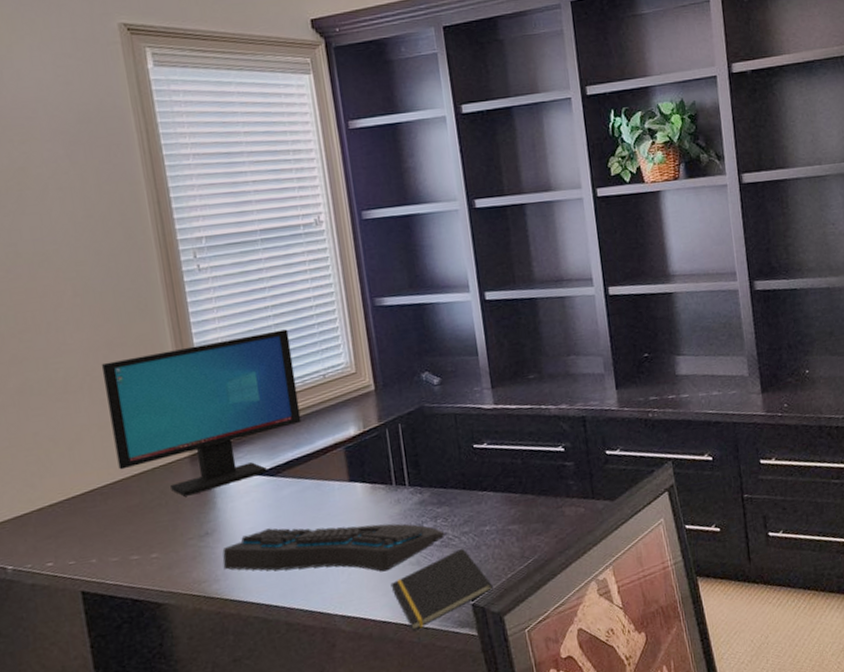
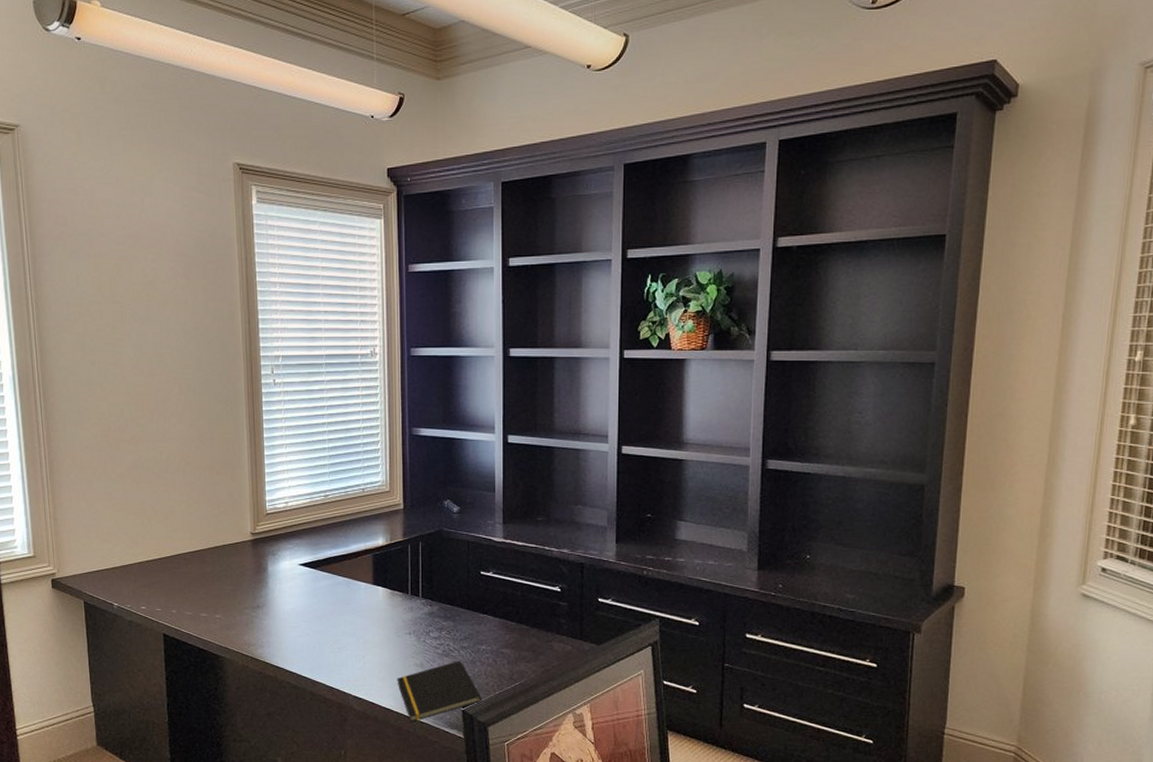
computer monitor: present [101,329,302,497] -> none [193,445,341,573]
keyboard: present [222,523,445,572] -> none [268,612,447,667]

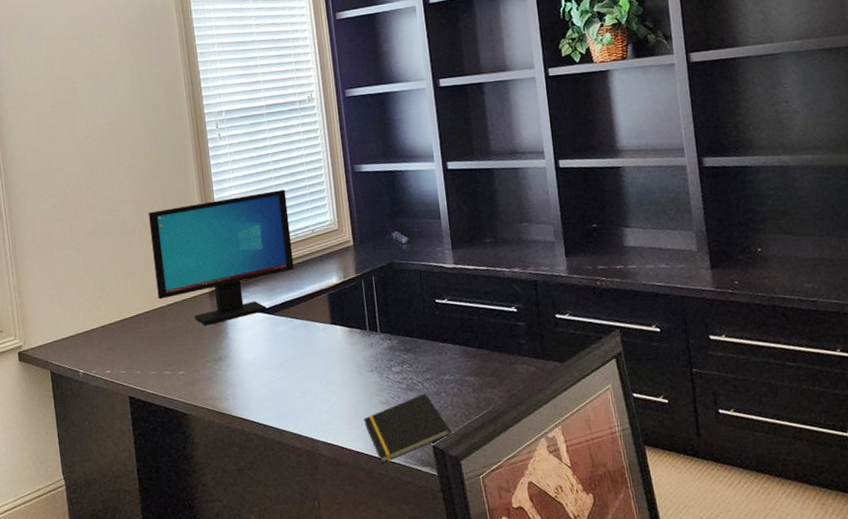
computer monitor: none [193,445,341,573] -> present [148,189,294,326]

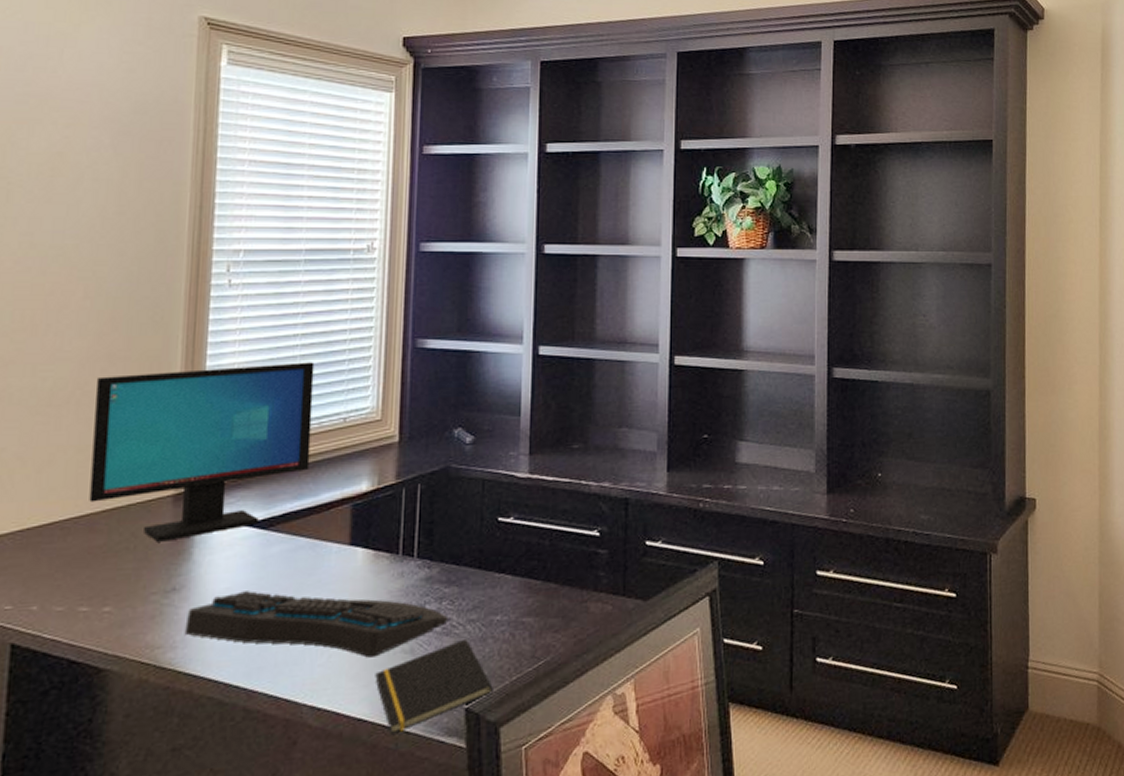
keyboard: none [231,359,410,407] -> present [184,591,449,658]

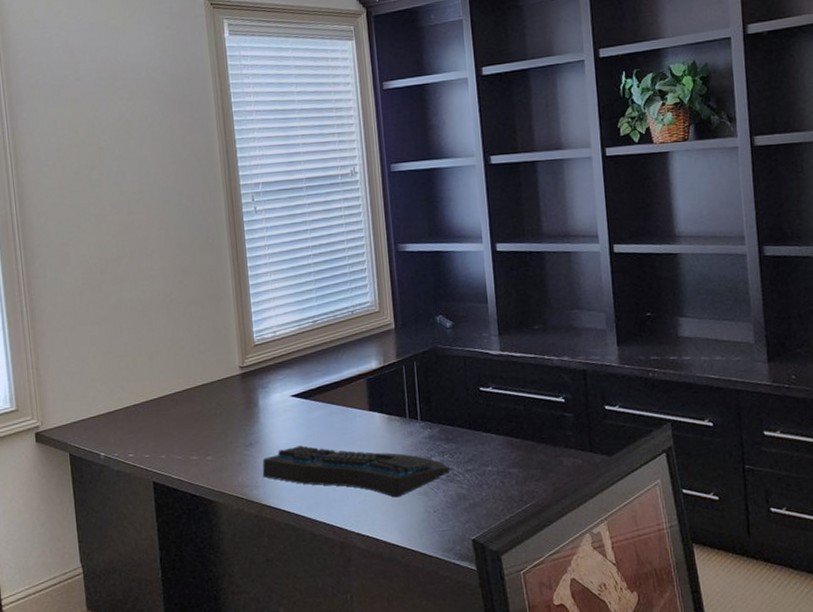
computer monitor: present [89,362,315,542] -> none [177,268,332,409]
notepad: present [375,638,493,735] -> none [400,484,492,557]

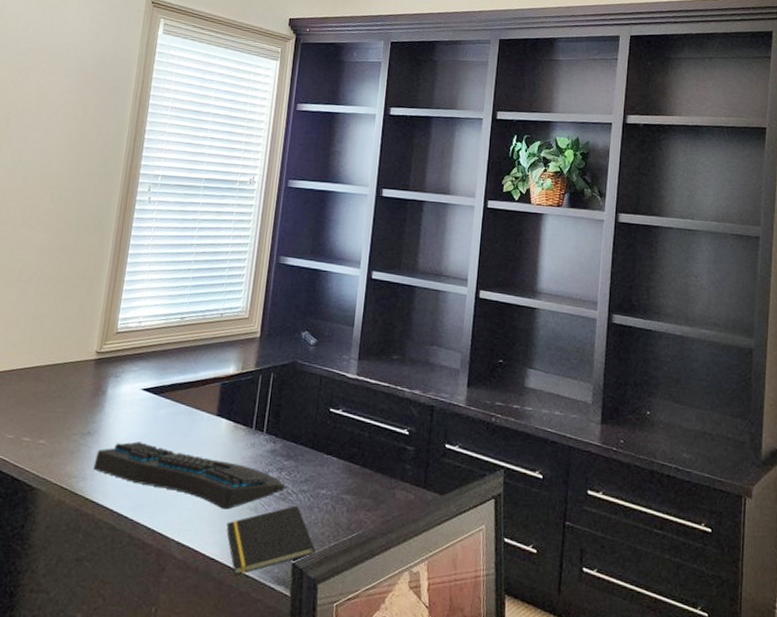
notepad: none [400,484,492,557] -> present [226,505,315,576]

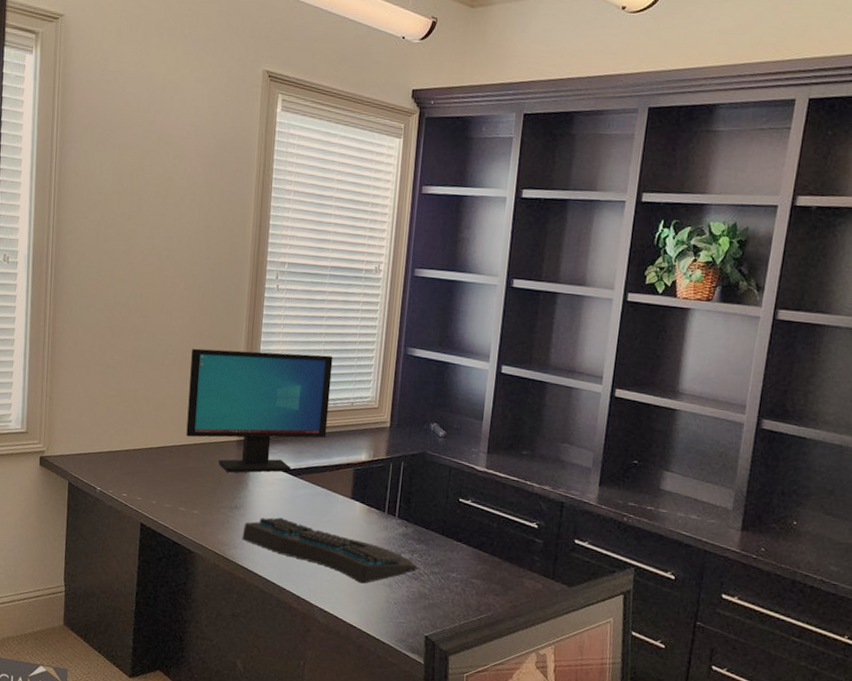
computer monitor: none [38,262,204,395] -> present [186,348,333,473]
notepad: present [226,505,315,576] -> none [363,584,446,642]

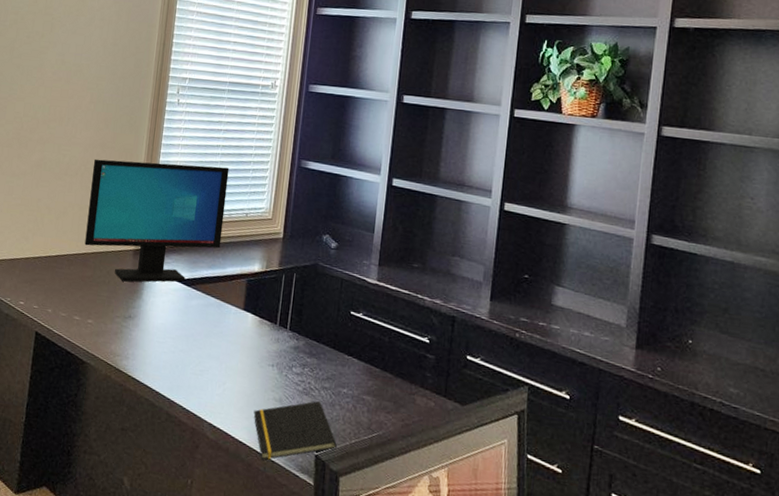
keyboard: present [242,517,418,584] -> none [134,328,309,398]
notepad: none [363,584,446,642] -> present [253,400,337,460]

